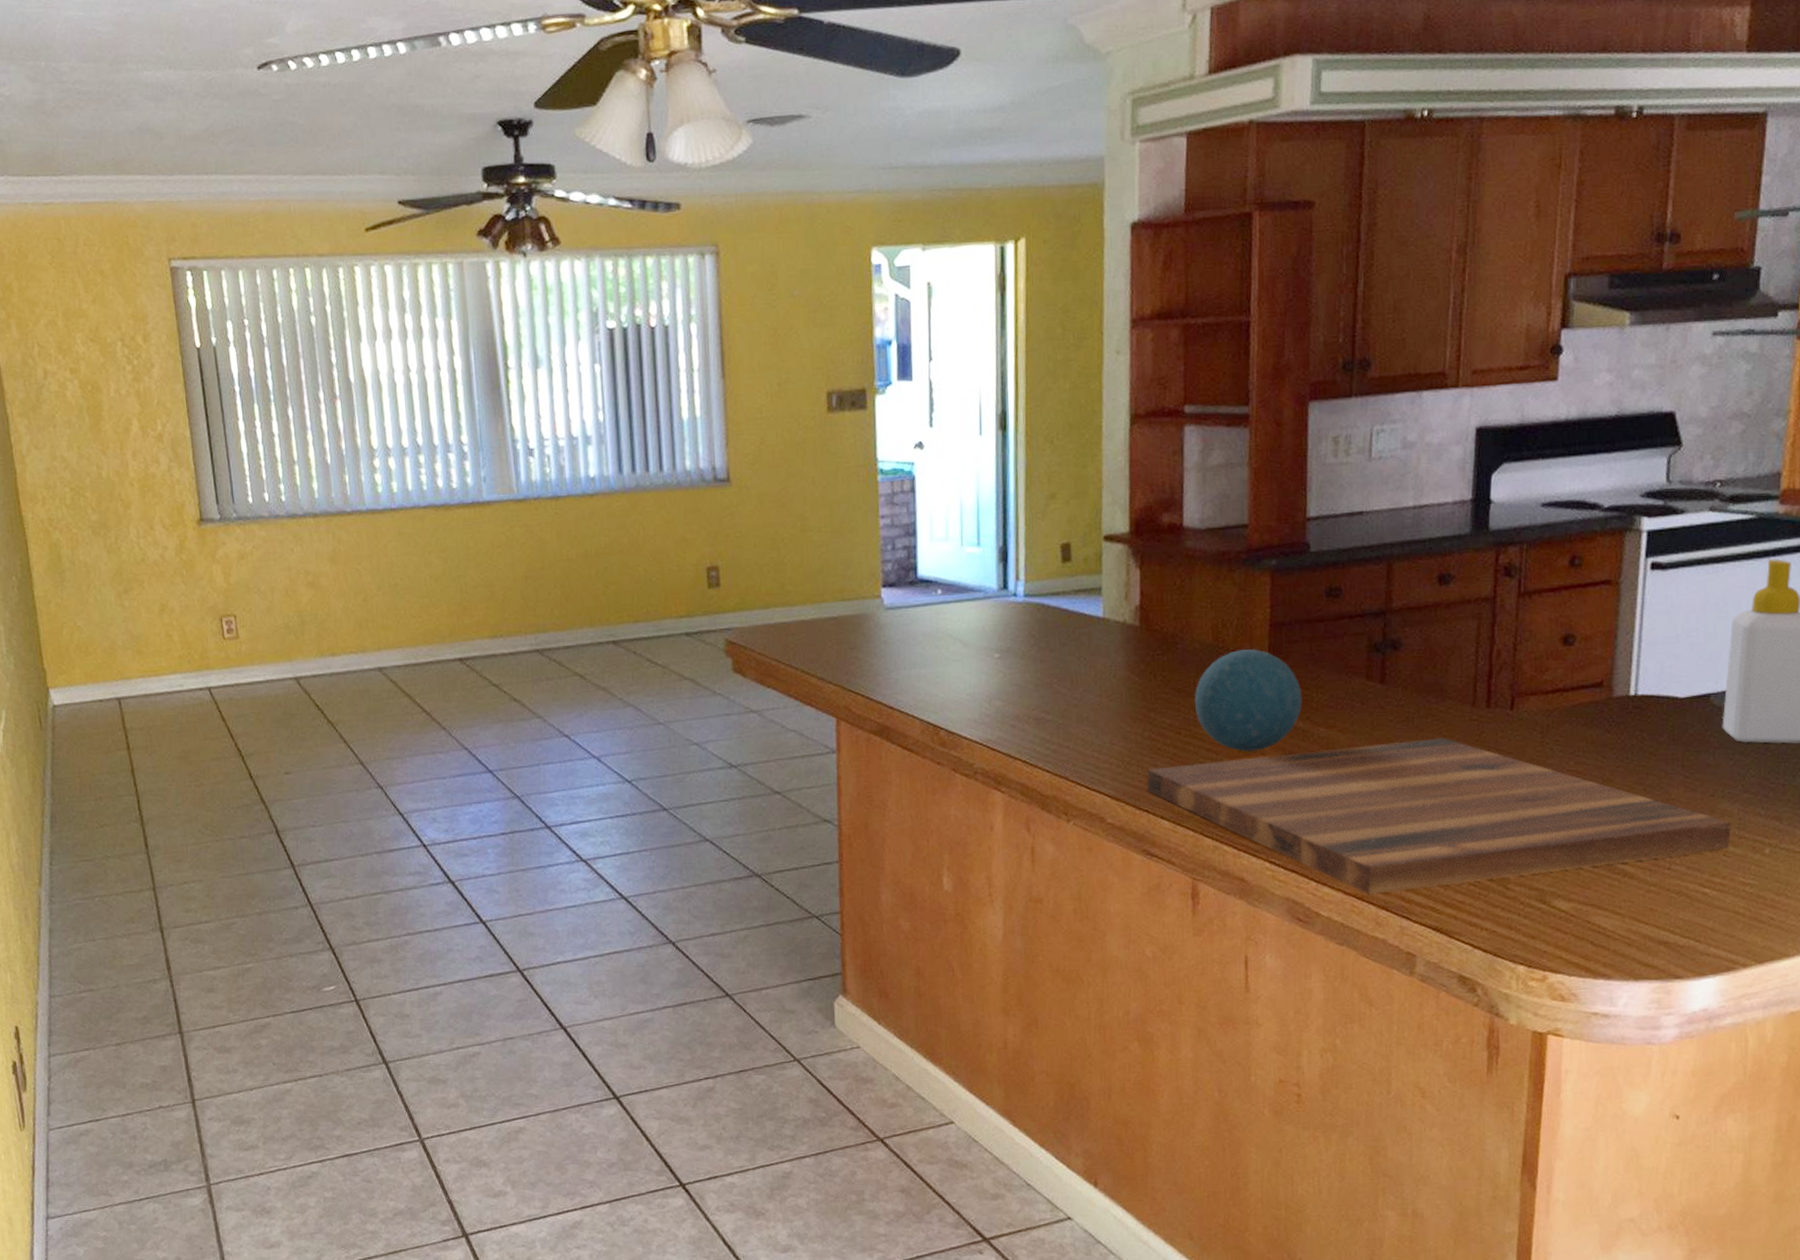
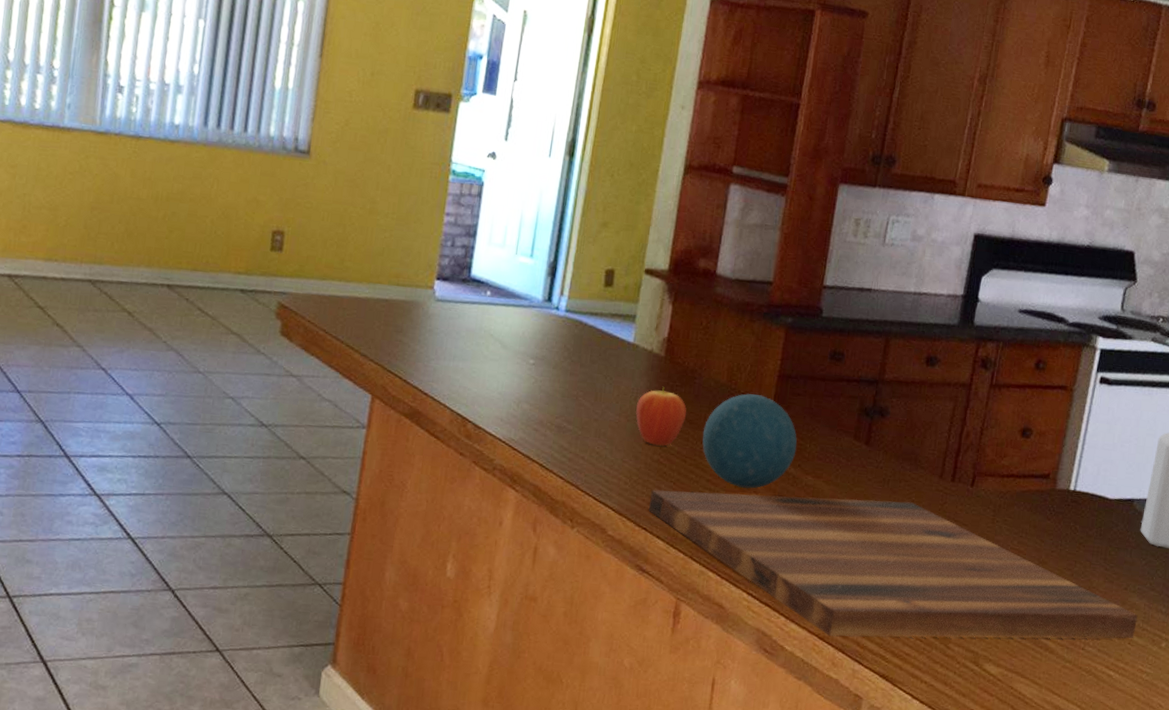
fruit: none [1117,658,1174,722] -> present [636,386,687,446]

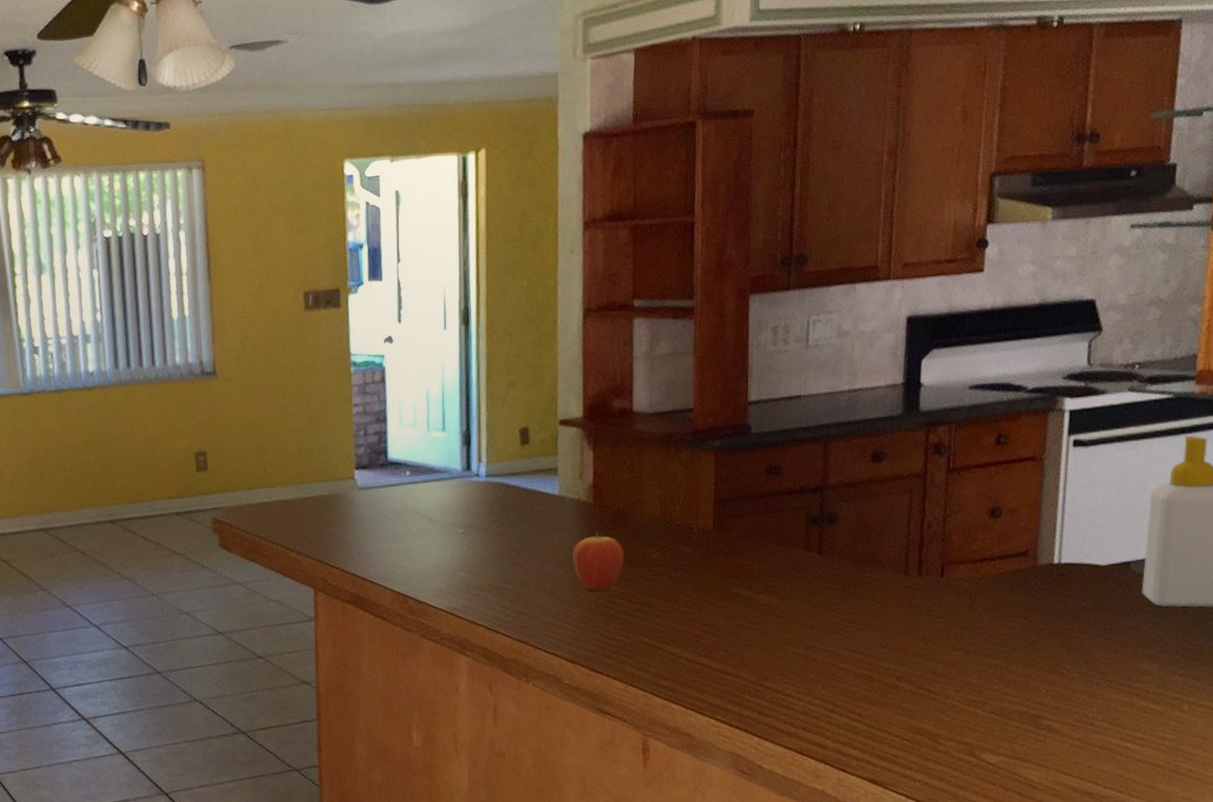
cutting board: present [648,489,1139,639] -> none [600,604,1152,749]
decorative orb: present [702,394,797,489] -> none [644,523,745,618]

